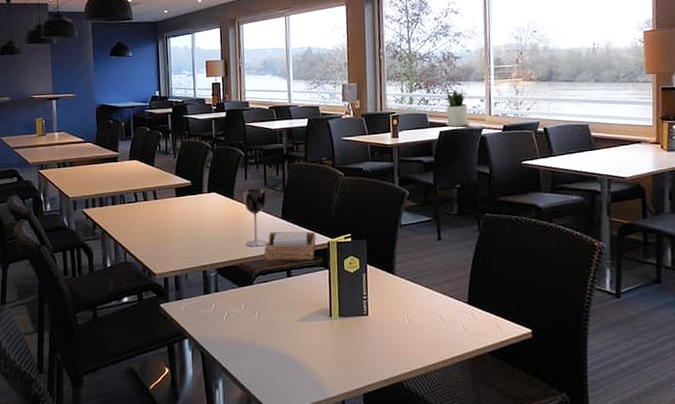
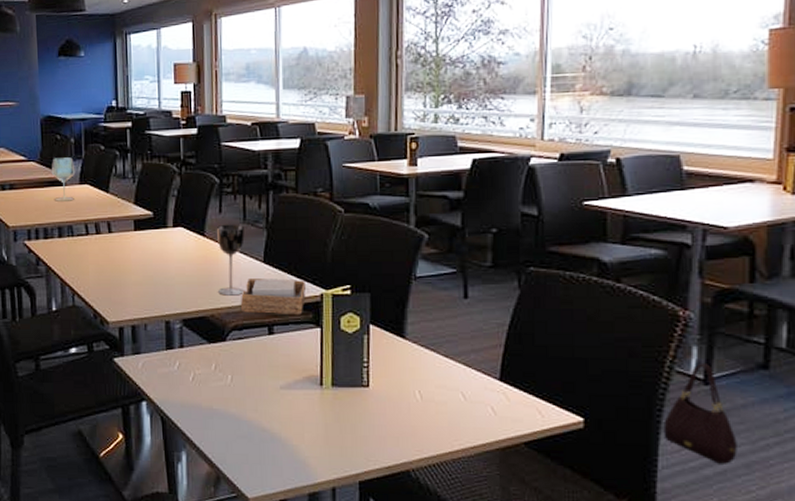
wine glass: none [105,138,126,175] -> present [51,157,76,202]
planter: present [446,90,471,128] -> none [482,105,516,155]
handbag: none [589,282,643,359] -> present [663,364,737,464]

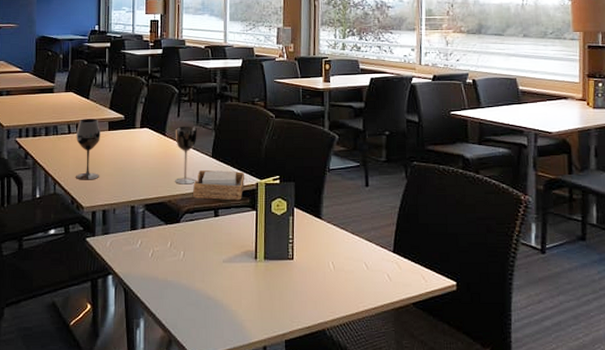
wine glass: present [51,157,76,202] -> none [42,70,63,106]
wineglass: none [95,216,126,291] -> present [76,119,100,180]
handbag: present [663,364,737,464] -> none [514,237,568,317]

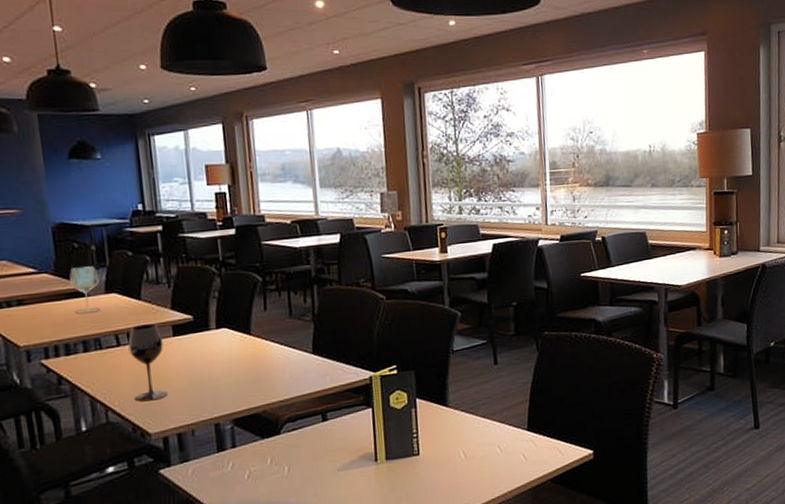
wine glass: none [42,70,63,106] -> present [69,266,100,314]
wine glass: present [175,126,197,185] -> none [263,319,295,390]
napkin holder: present [192,170,244,201] -> none [292,366,356,404]

